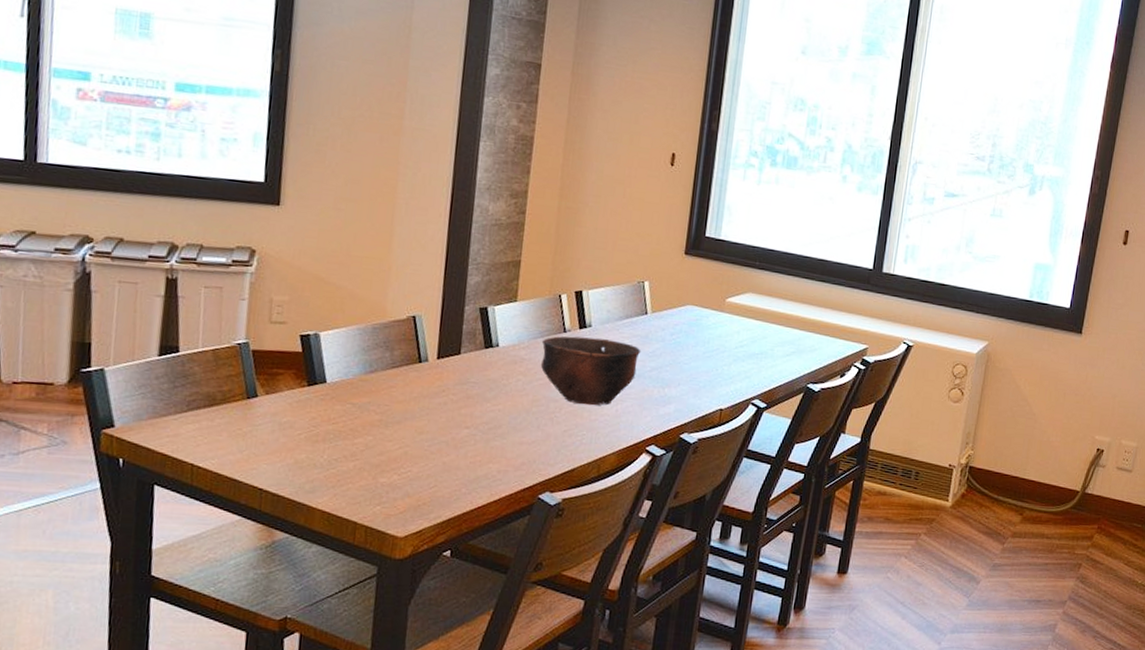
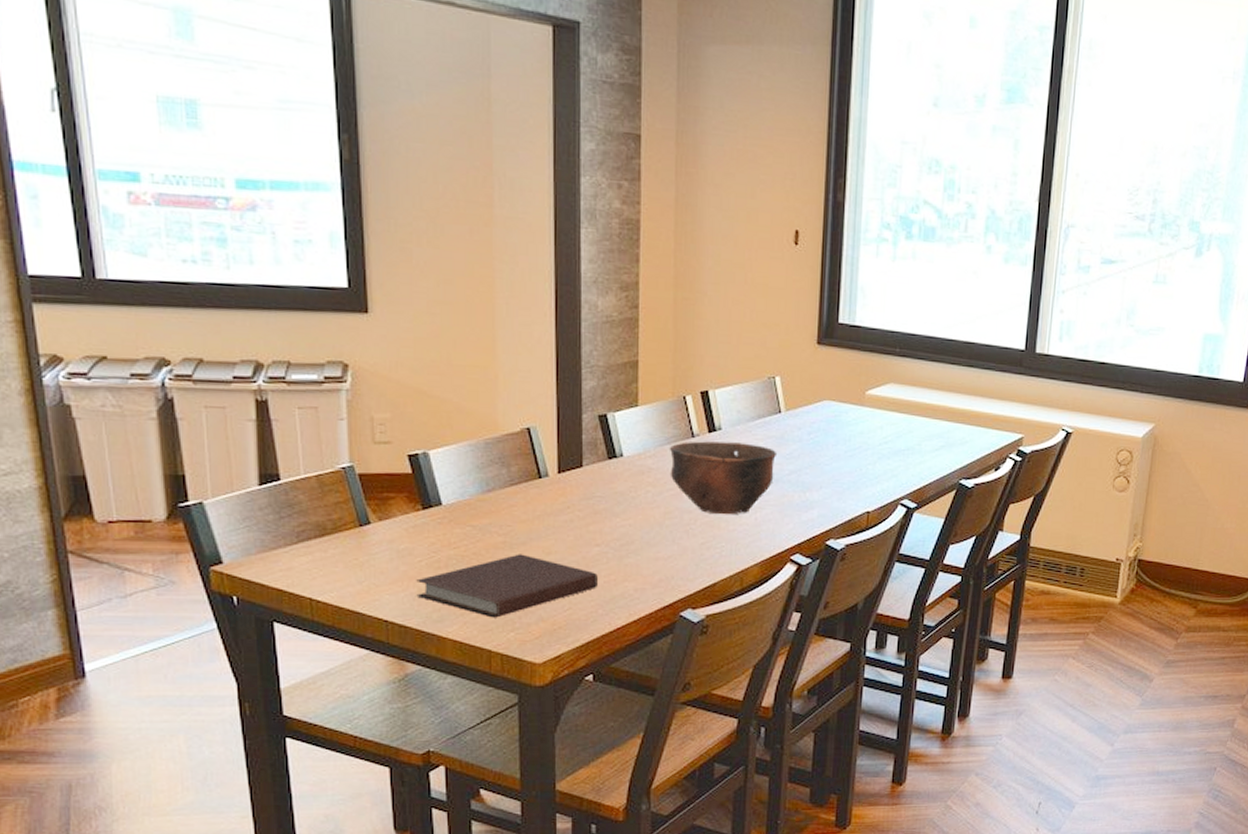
notebook: none [292,432,465,492] -> present [416,554,598,618]

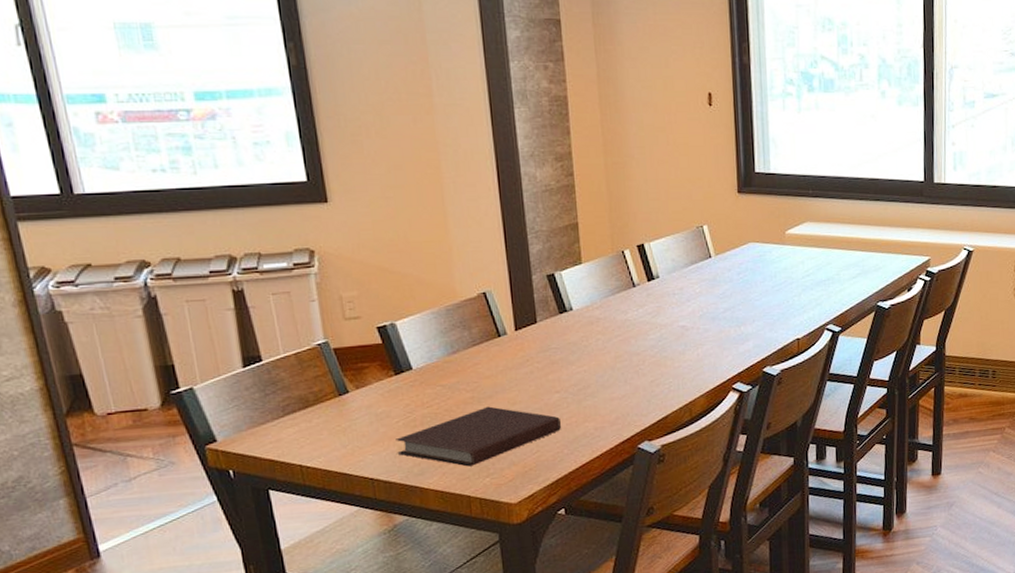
bowl: present [669,441,778,515] -> none [613,288,712,354]

